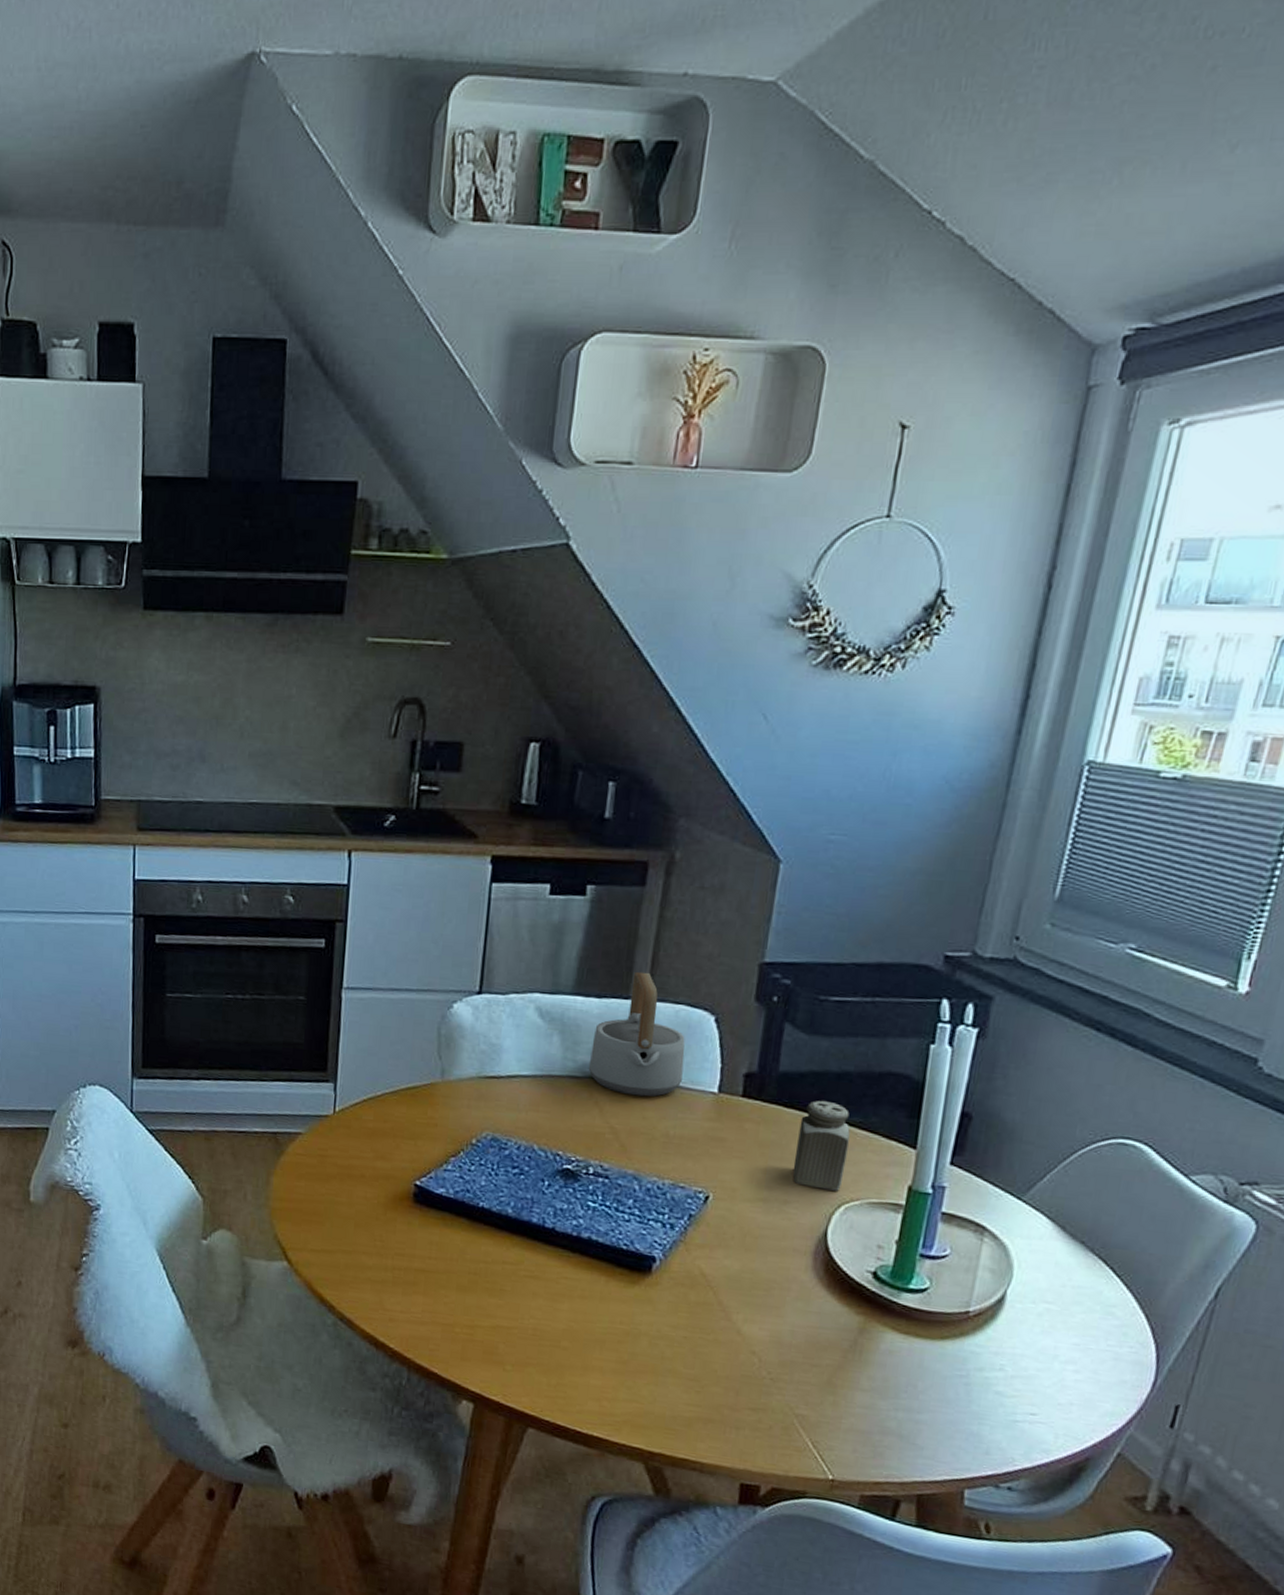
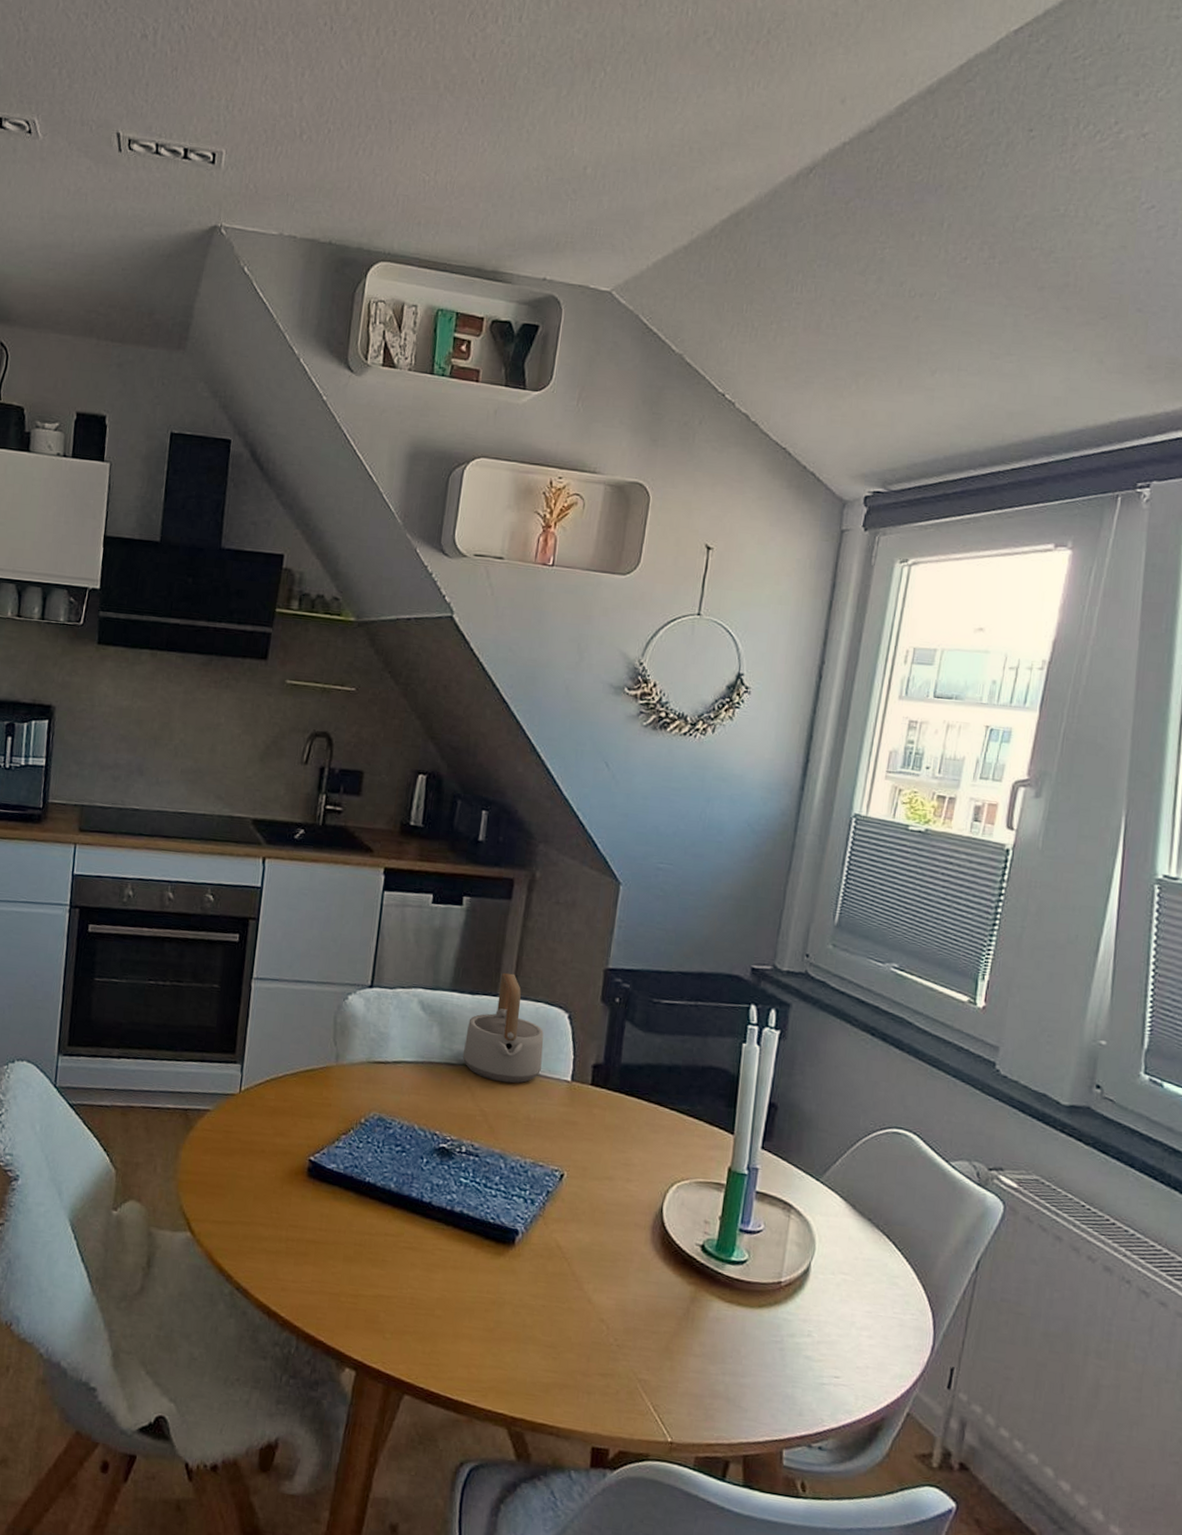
salt shaker: present [793,1101,850,1191] -> none [633,1090,680,1171]

